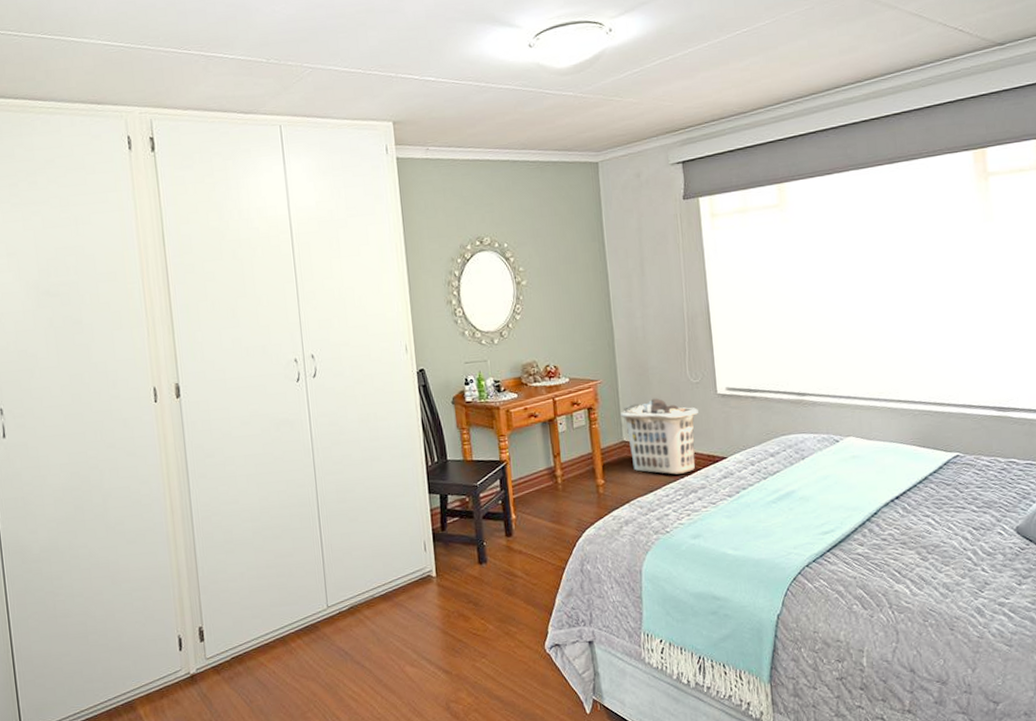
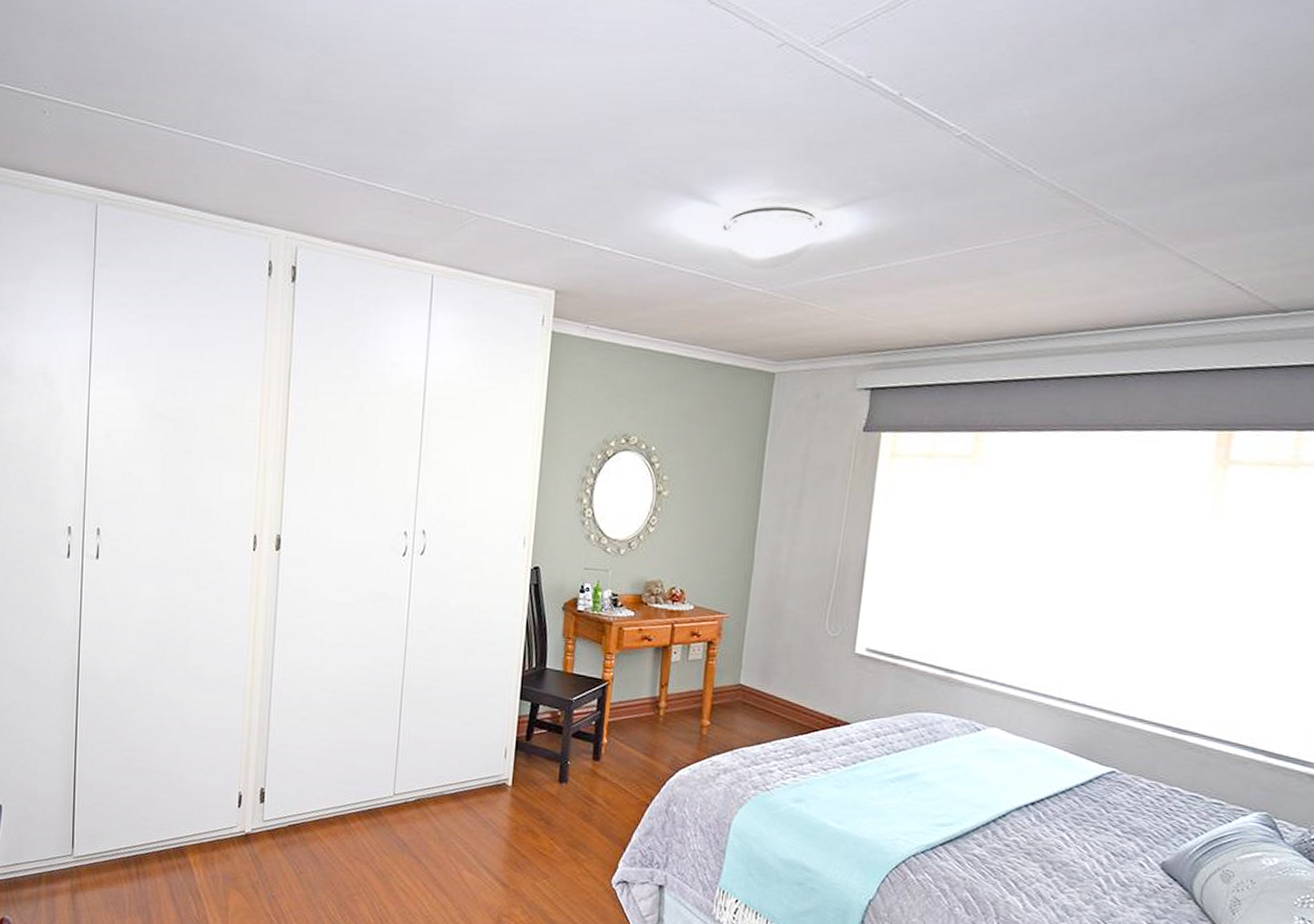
clothes hamper: present [620,398,698,475] -> none [742,644,830,732]

